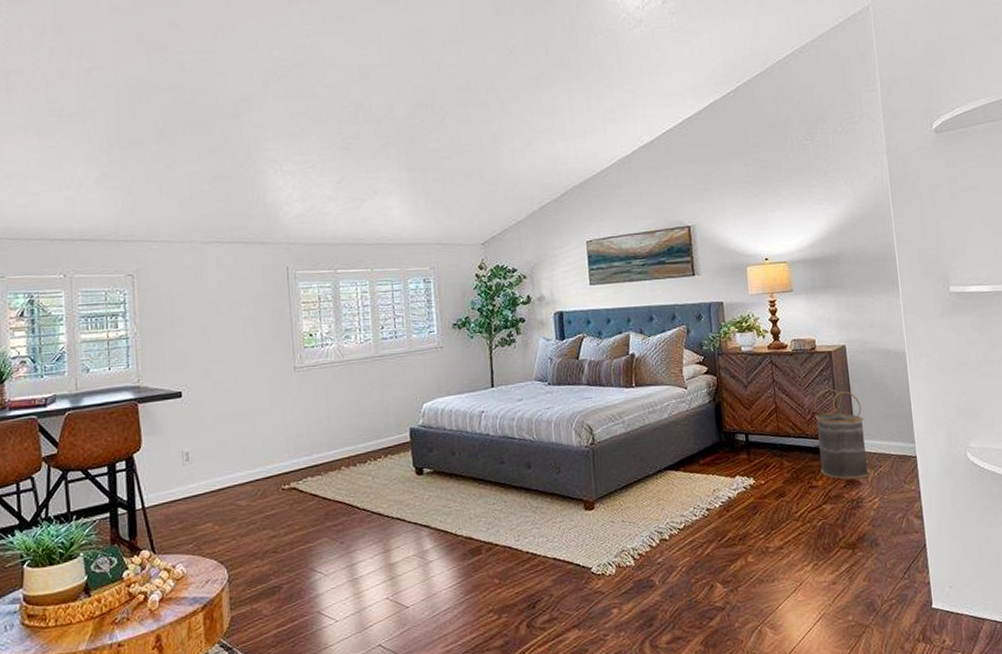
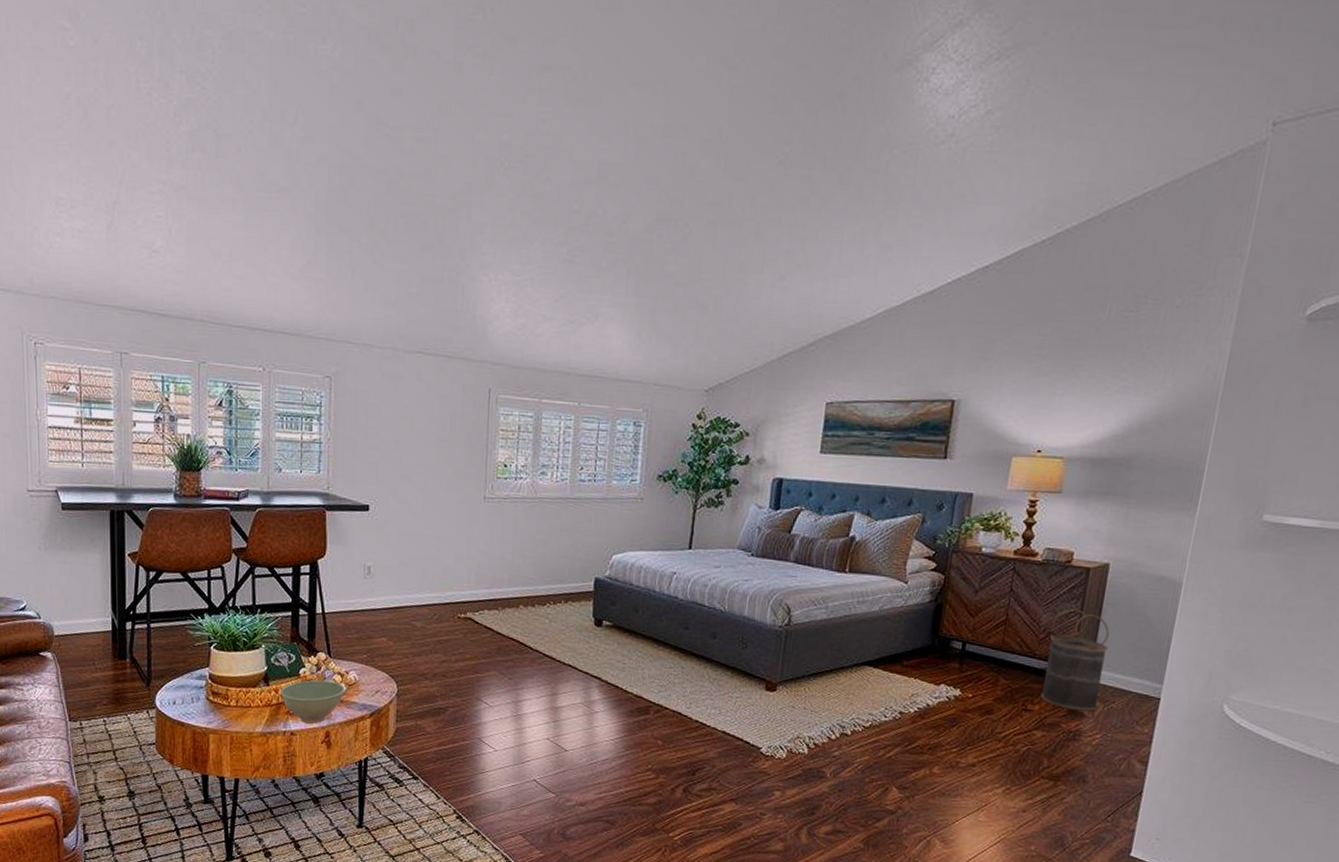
bowl: none [103,578,174,630] -> present [281,679,346,724]

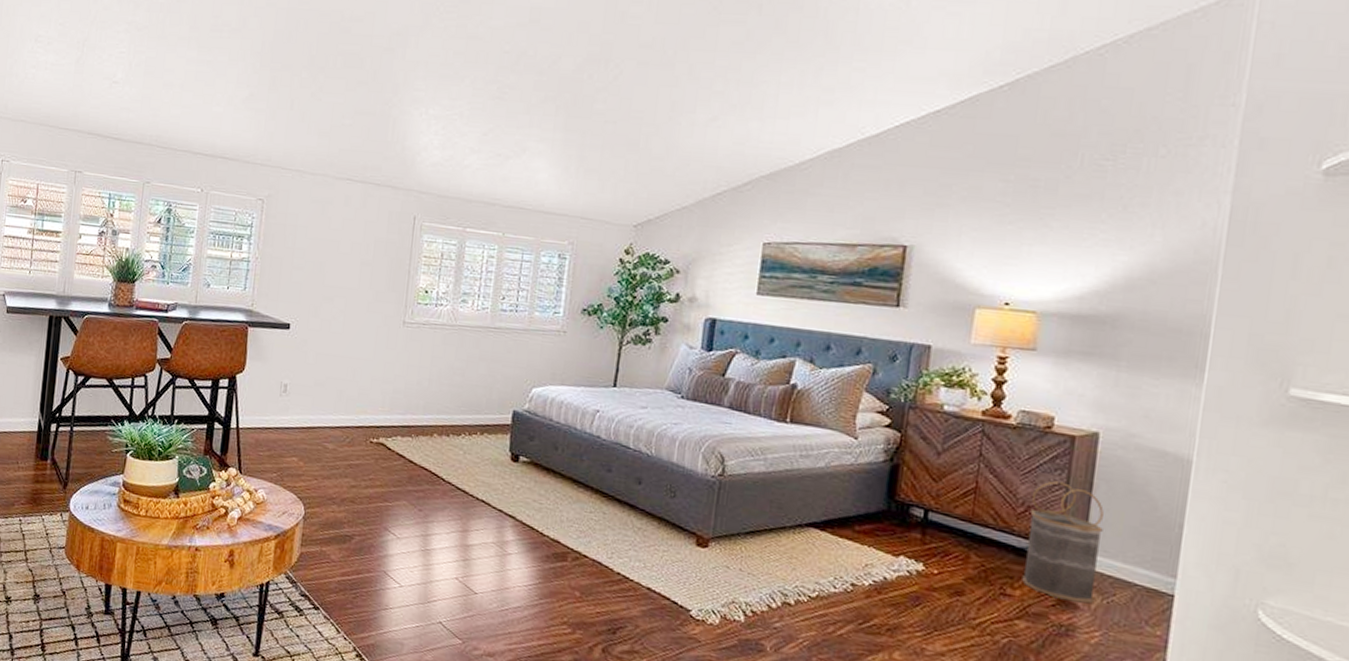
bowl: present [281,679,346,724] -> none [189,495,253,541]

